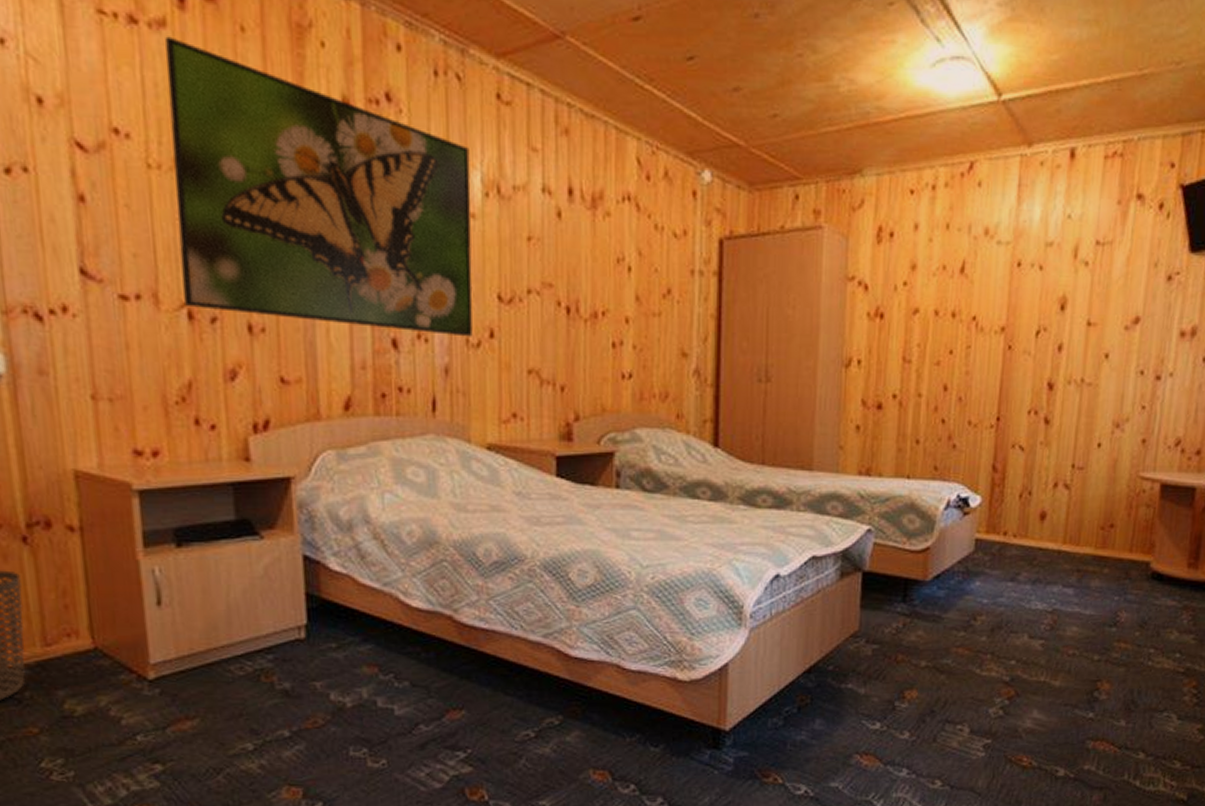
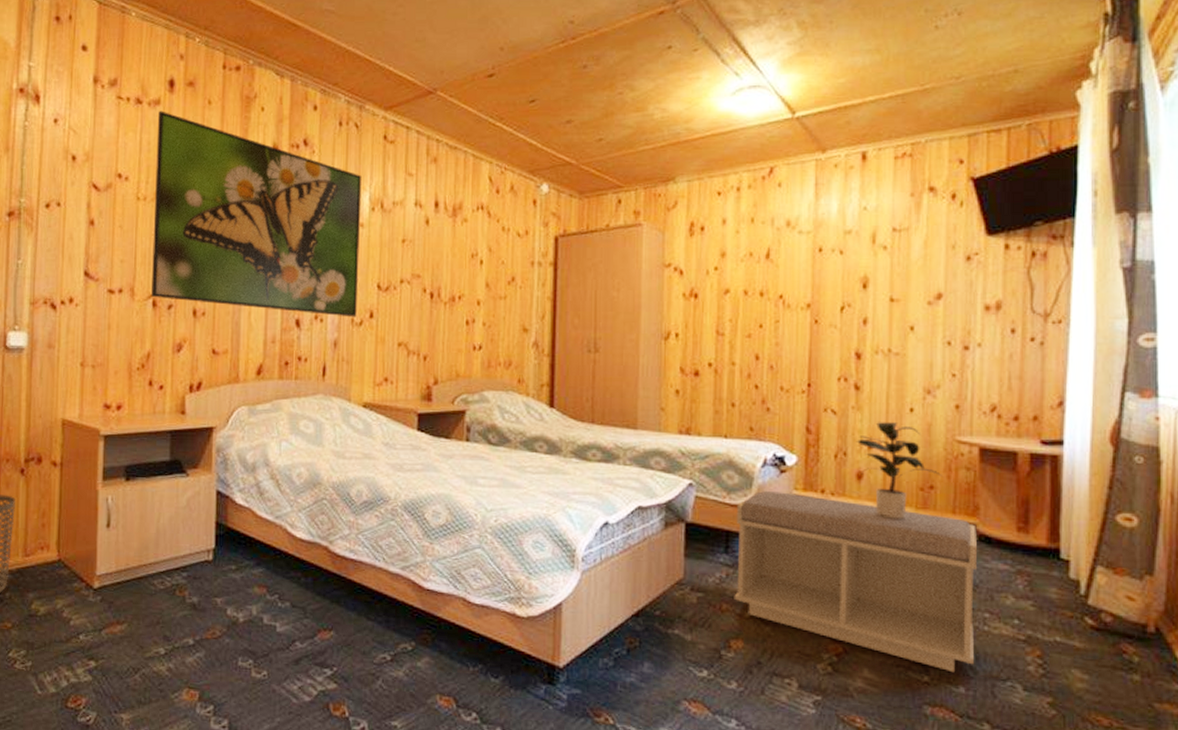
bench: none [910,535,1150,708] -> present [734,491,977,673]
potted plant: none [1042,458,1123,560] -> present [856,422,942,519]

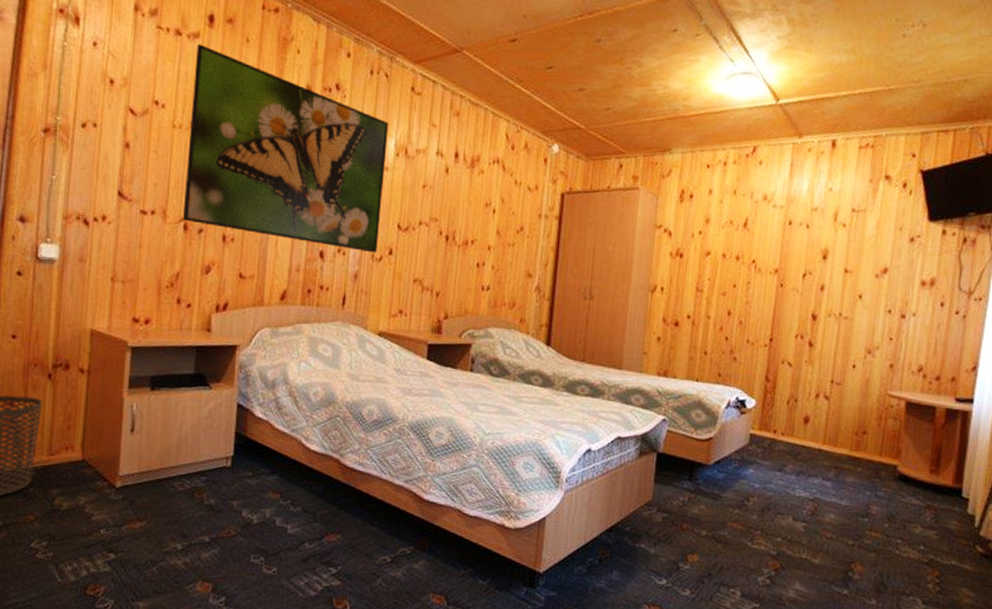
bench: present [734,491,977,673] -> none [693,429,898,588]
potted plant: present [856,422,942,519] -> none [806,375,874,458]

